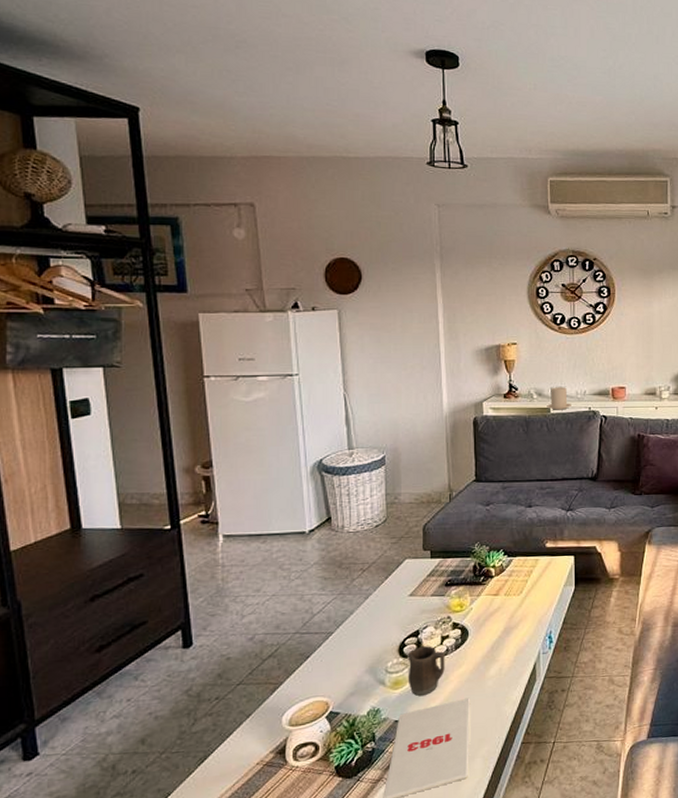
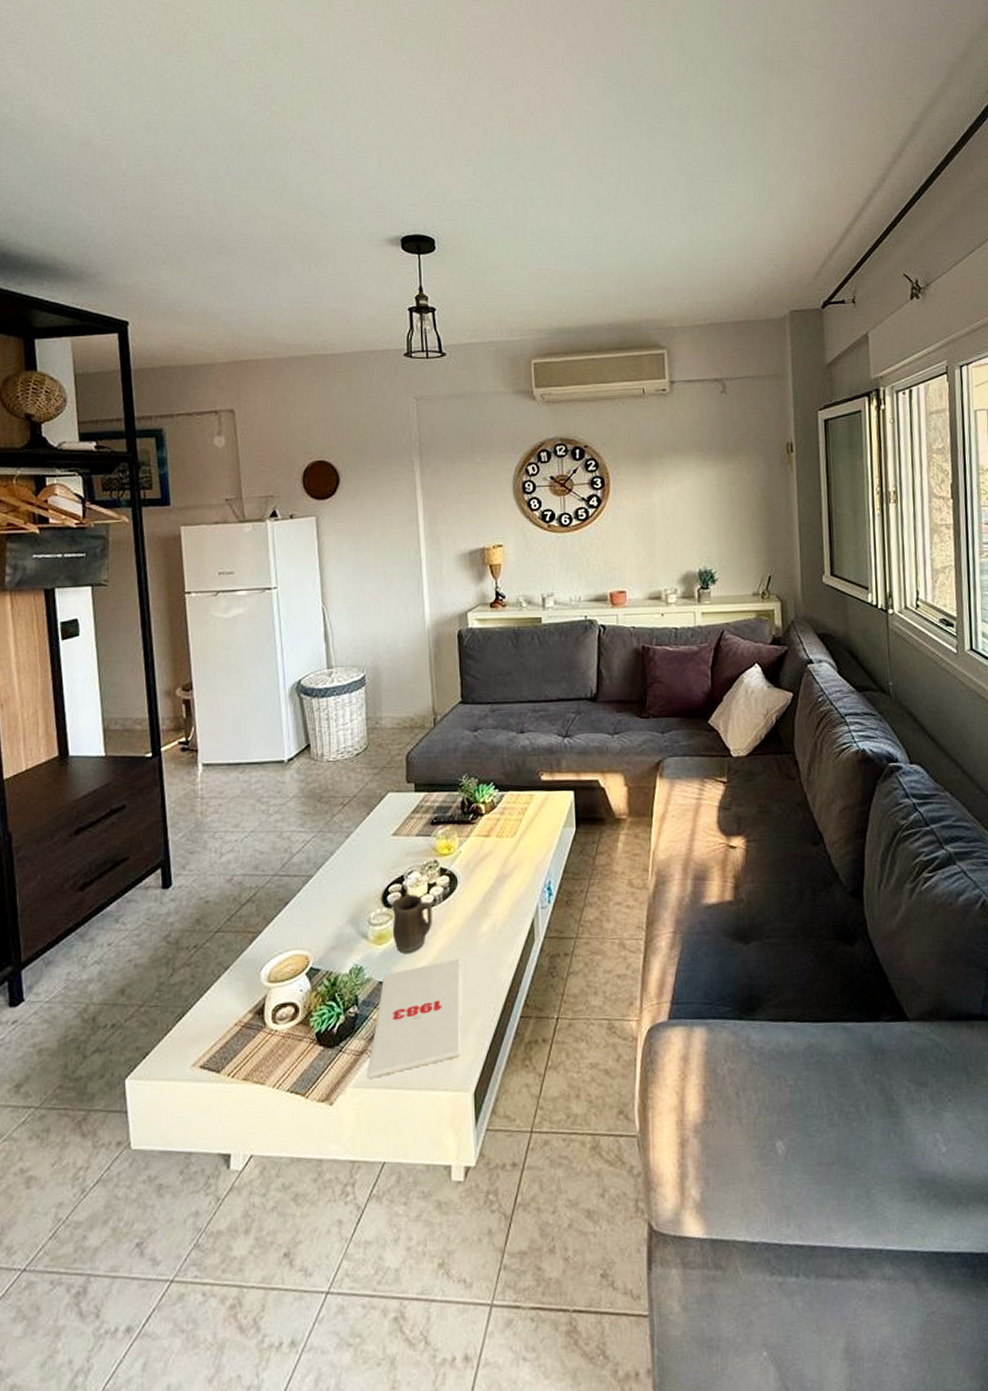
candle: present [547,387,571,410] -> none [537,593,565,620]

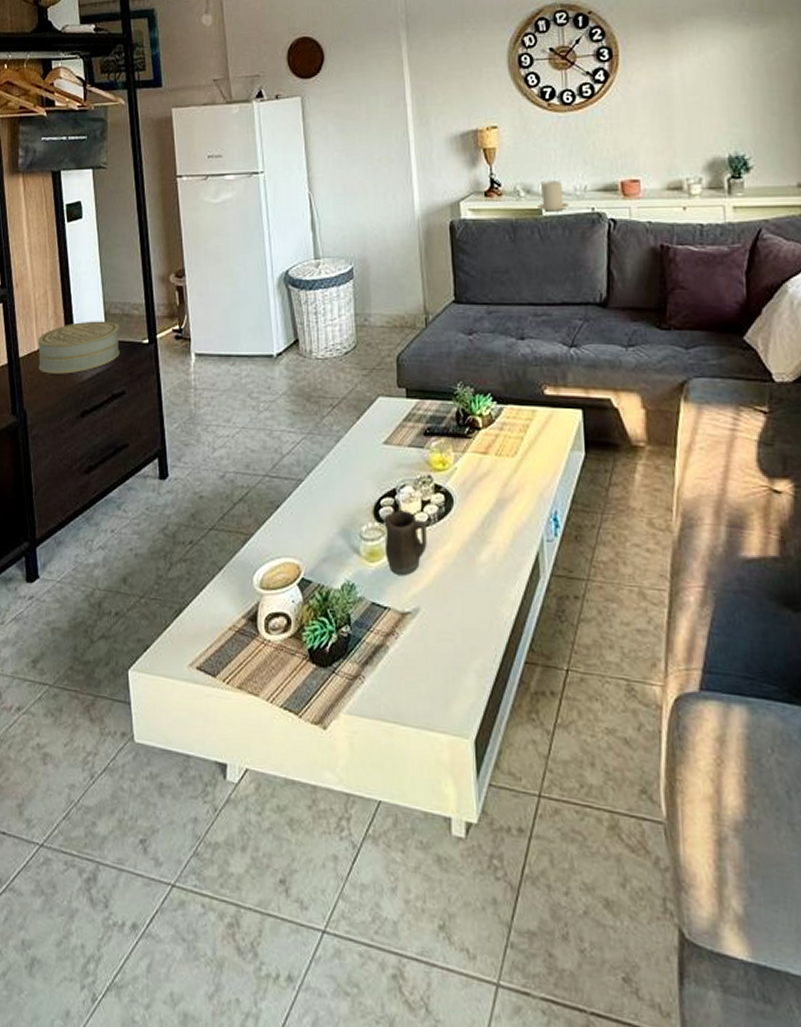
decorative box: none [26,737,121,794] -> present [38,321,121,374]
magazine: present [367,958,462,1079] -> none [361,587,461,707]
candle: none [537,593,565,620] -> present [537,181,569,212]

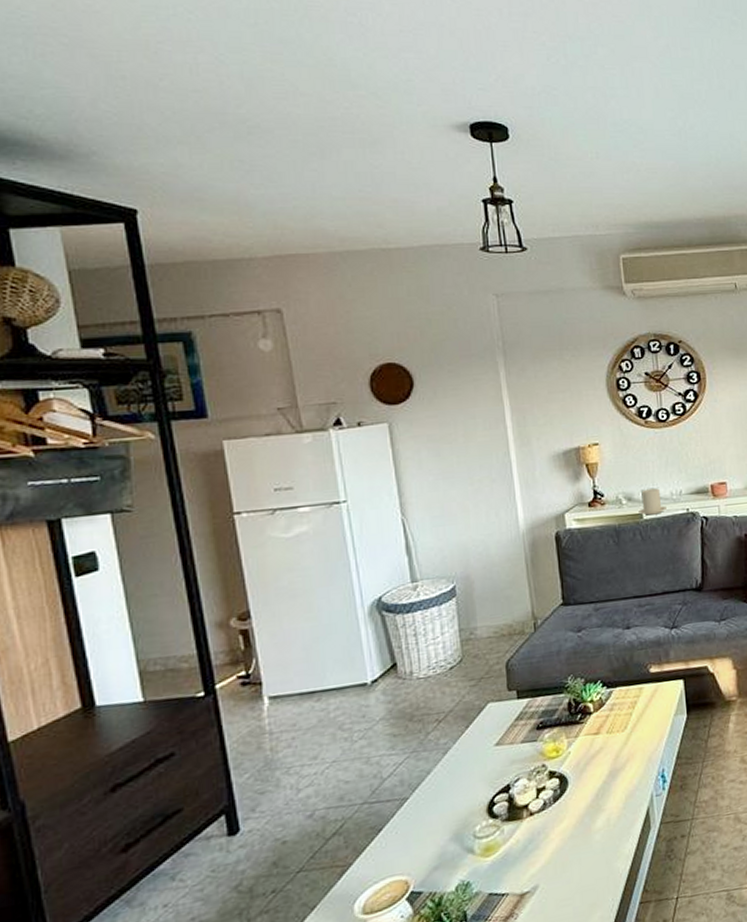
decorative box: present [38,321,121,374] -> none [37,680,166,754]
mug: present [384,510,427,576] -> none [498,801,544,862]

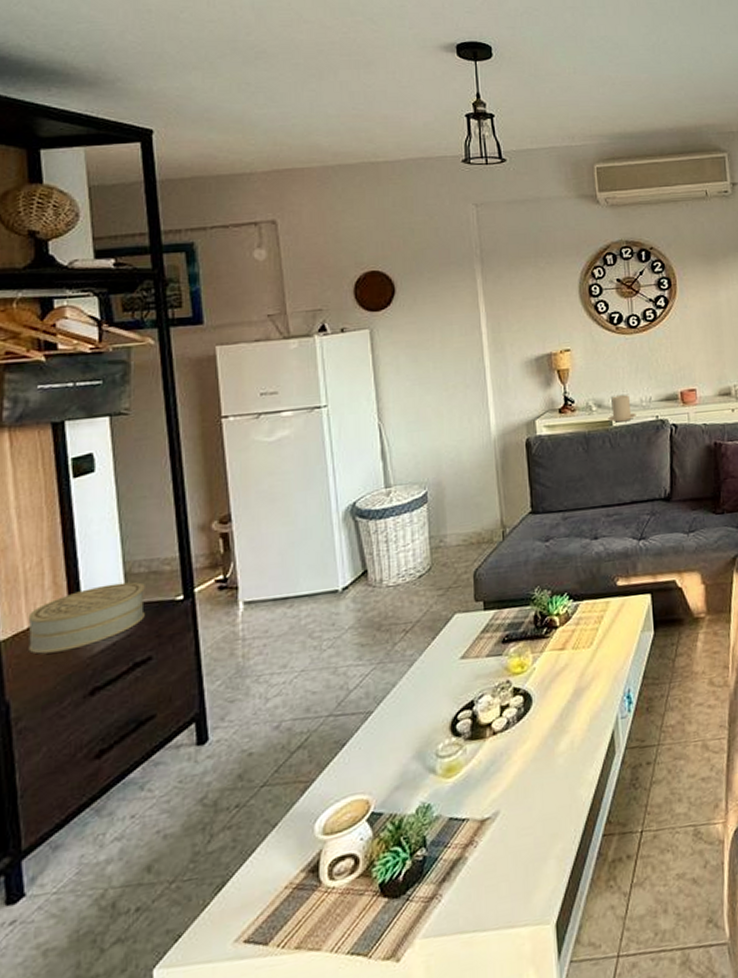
decorative box: none [37,680,166,754] -> present [28,581,146,654]

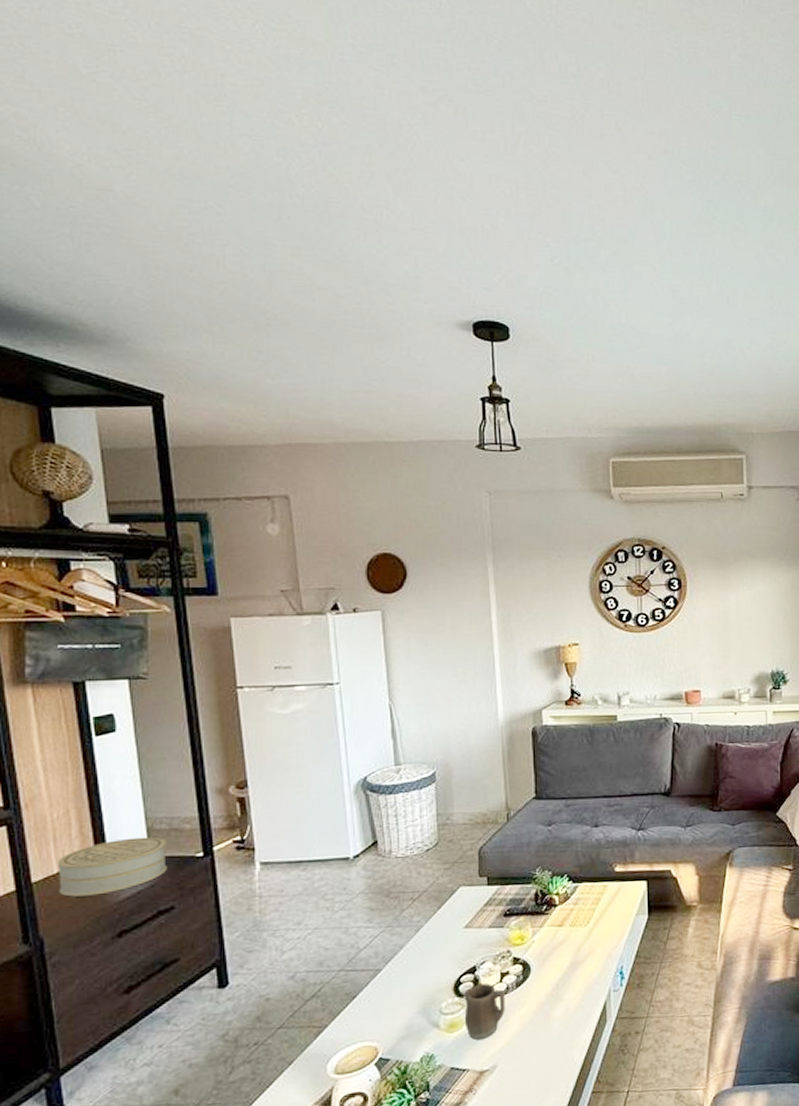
mug: none [461,719,506,785] -> present [464,983,505,1041]
candle: present [608,395,636,423] -> none [613,692,640,718]

